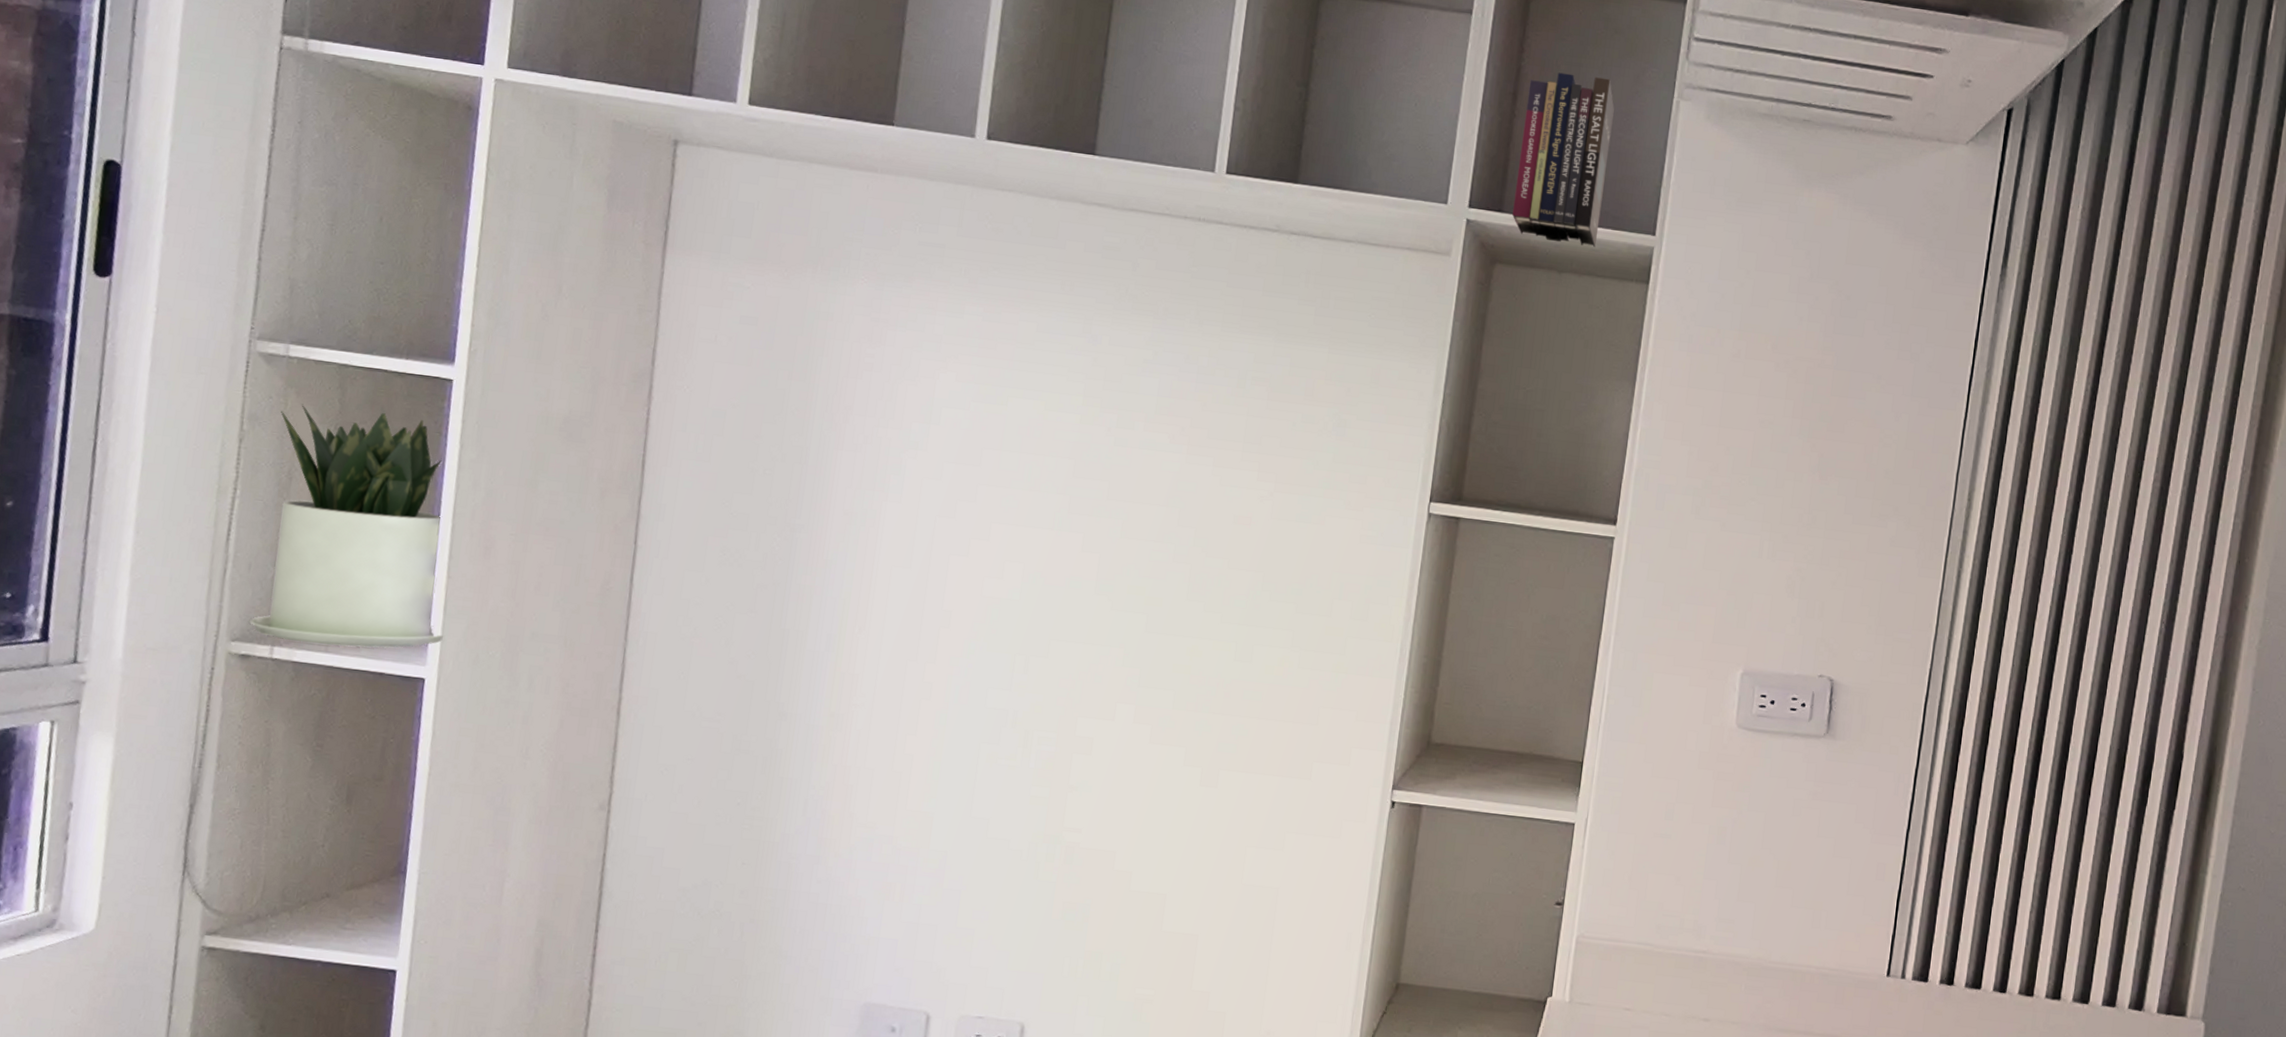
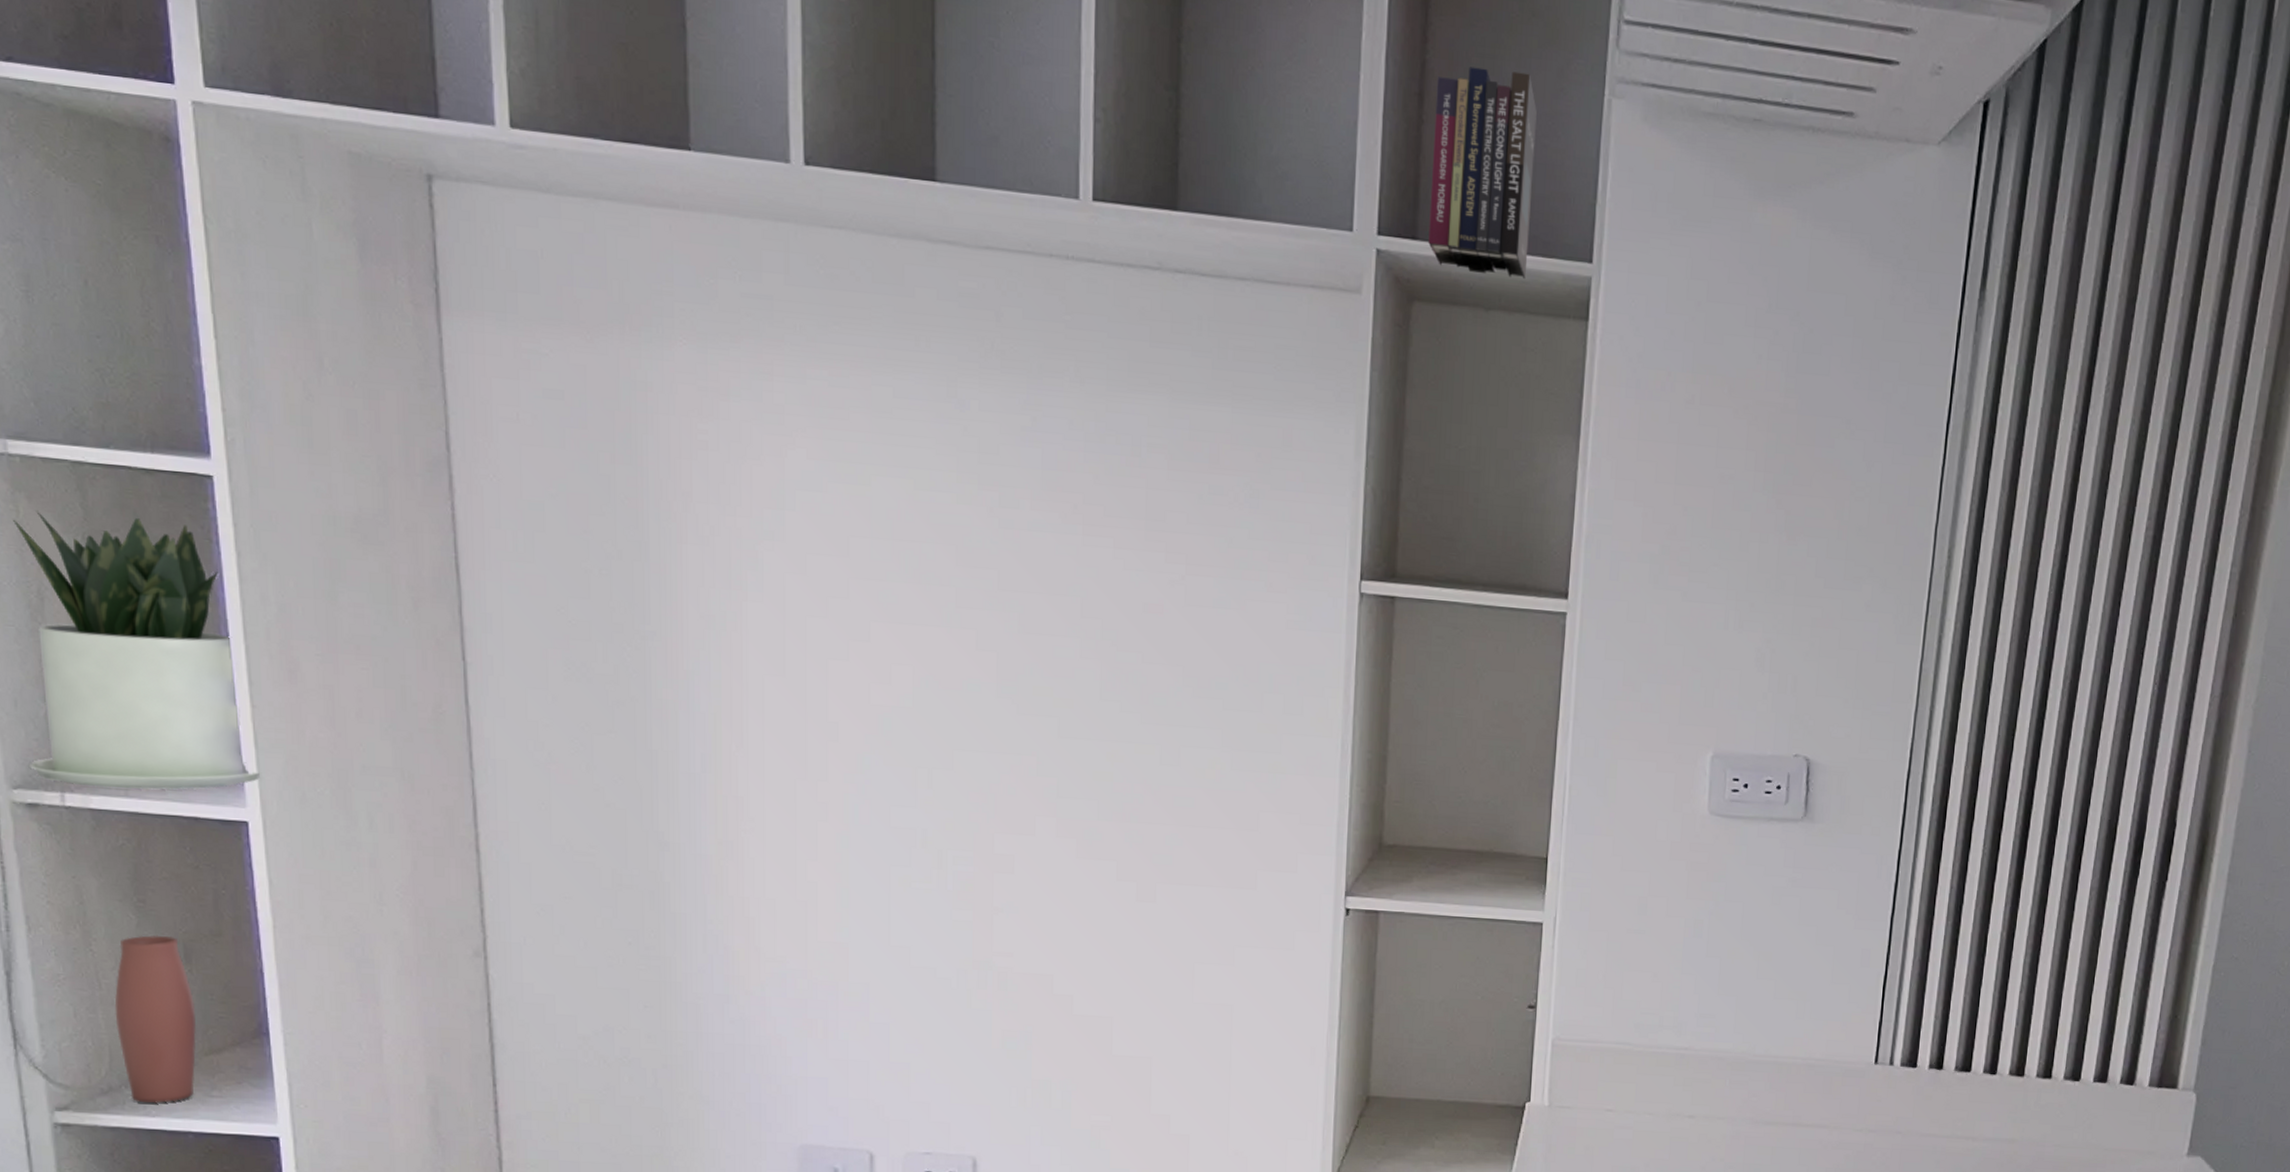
vase: none [274,776,347,933] -> present [114,935,197,1104]

